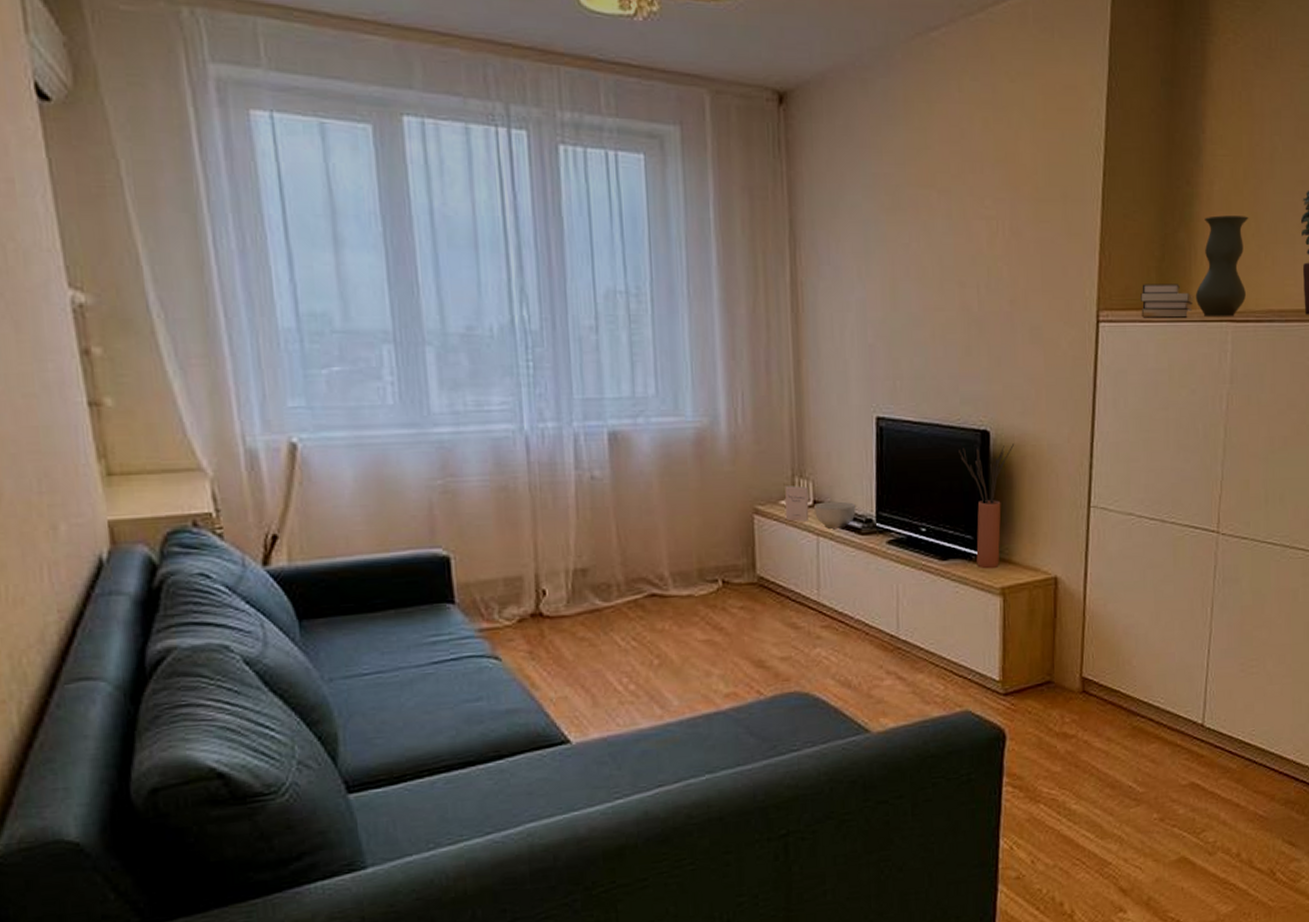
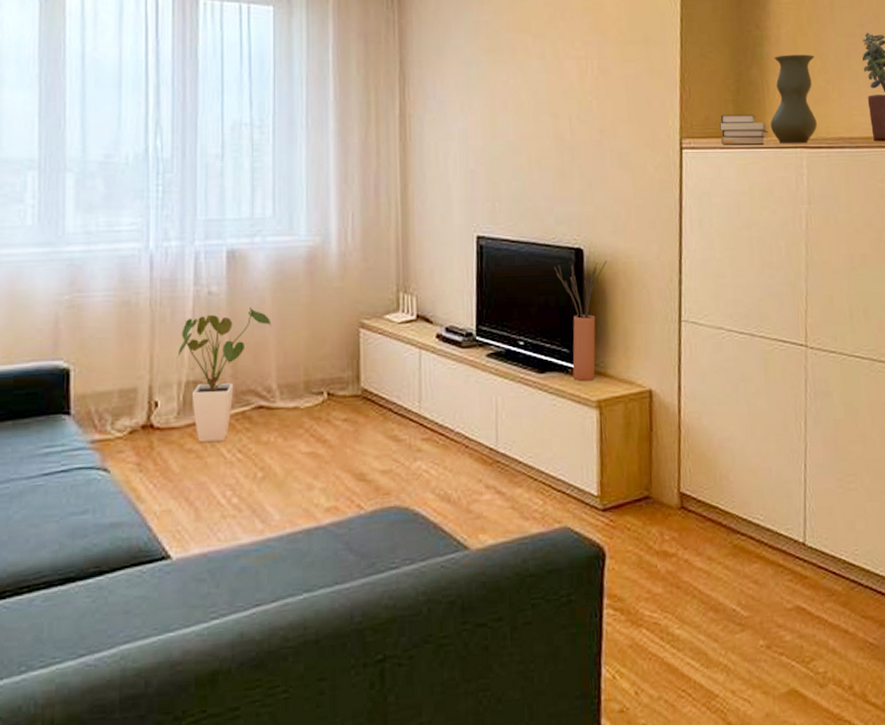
house plant: none [562,492,660,631] -> present [177,307,271,443]
book: present [784,486,810,523] -> none [389,300,413,336]
bowl: present [813,501,856,529] -> none [416,315,457,342]

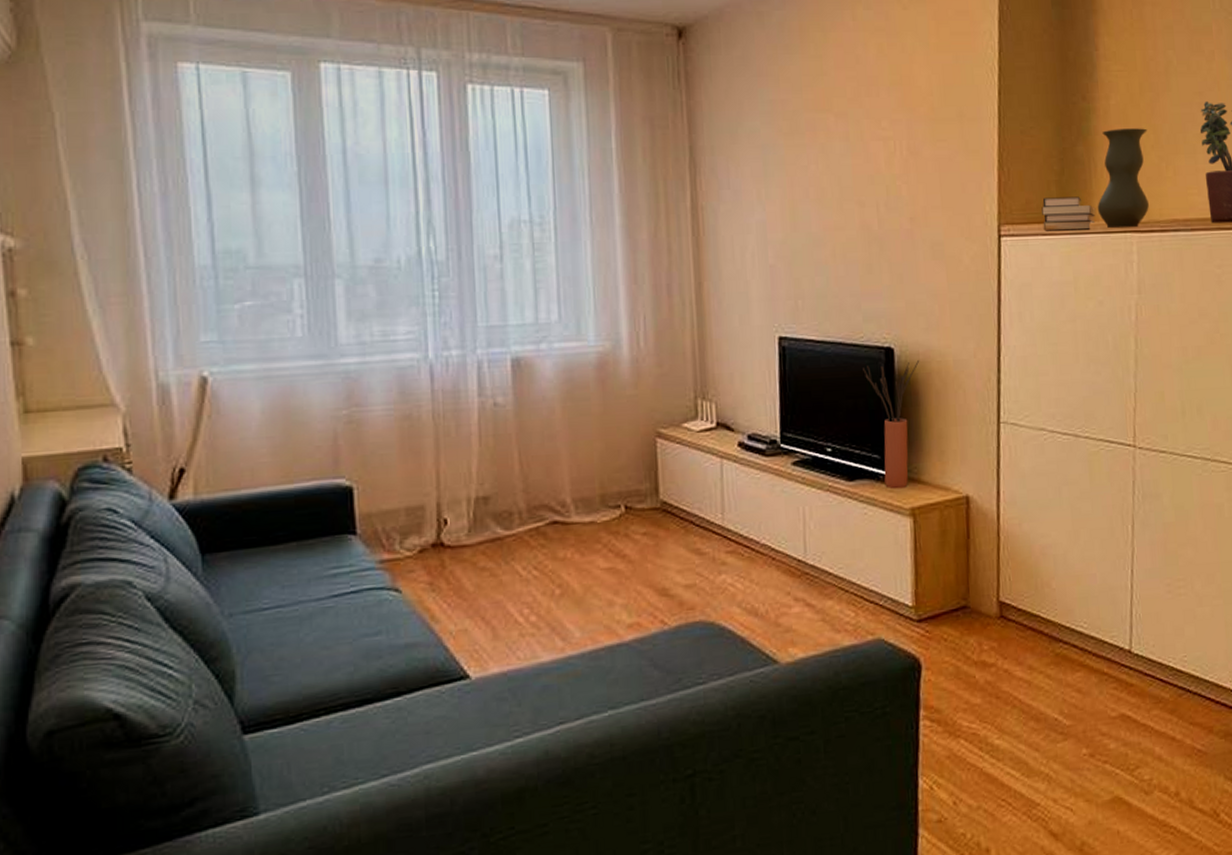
house plant: present [177,307,271,443] -> none [464,418,563,560]

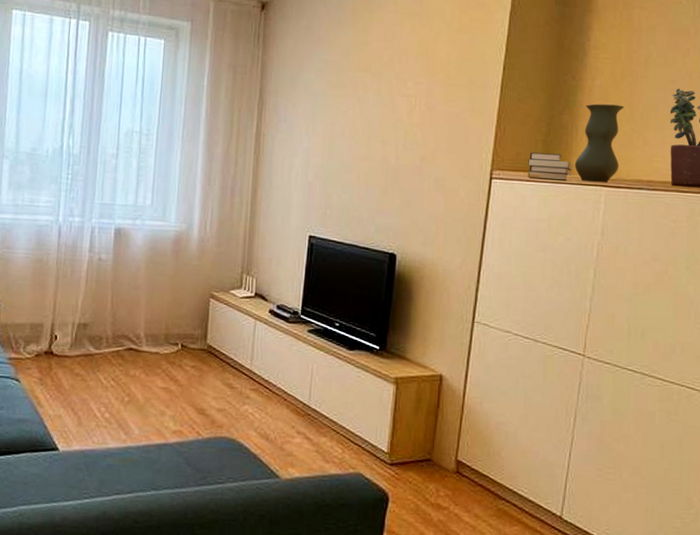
vase: present [863,360,920,489] -> none [370,265,416,362]

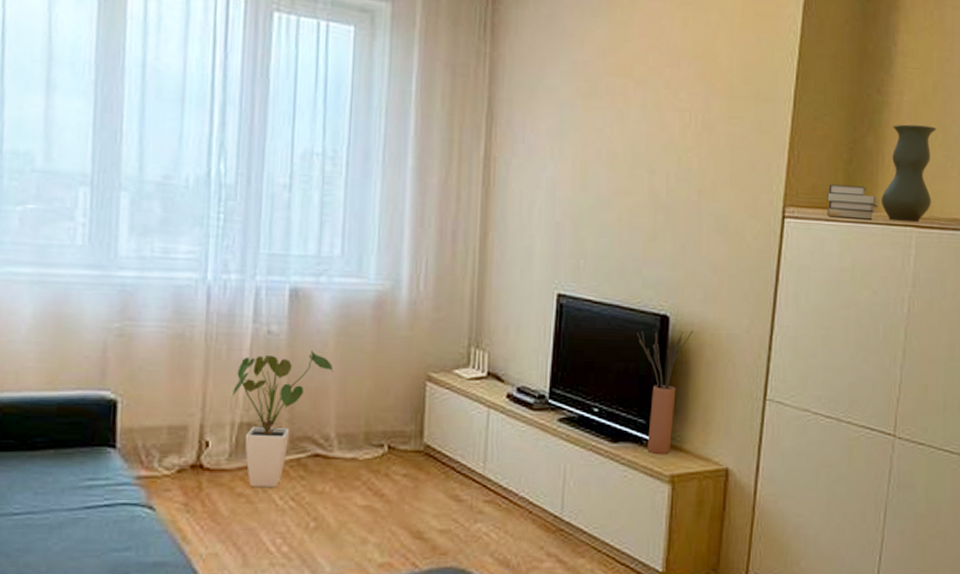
house plant: none [73,273,144,371] -> present [231,350,333,488]
vase: none [370,265,416,362] -> present [637,331,694,455]

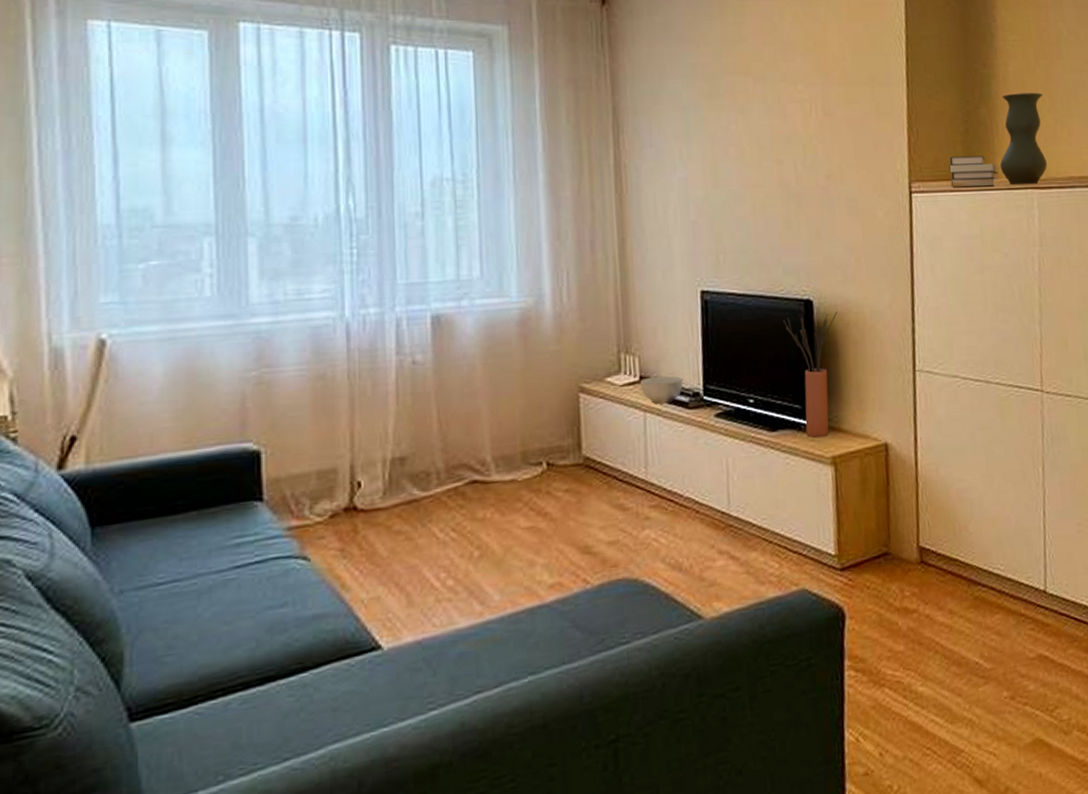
house plant: present [231,350,333,488] -> none [380,375,483,523]
bowl: none [487,374,530,402] -> present [640,376,683,404]

